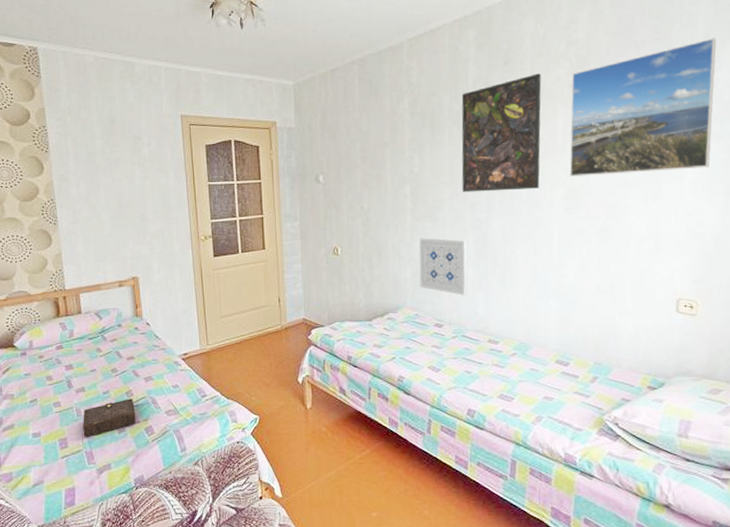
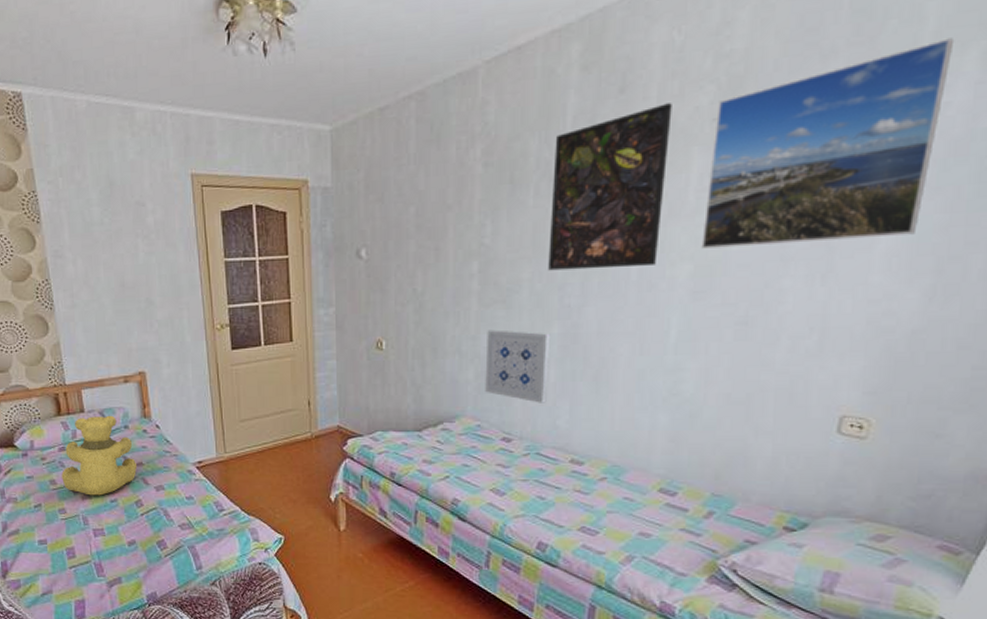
teddy bear: none [58,315,129,389] -> present [61,415,138,496]
book: present [83,398,150,437] -> none [90,508,162,548]

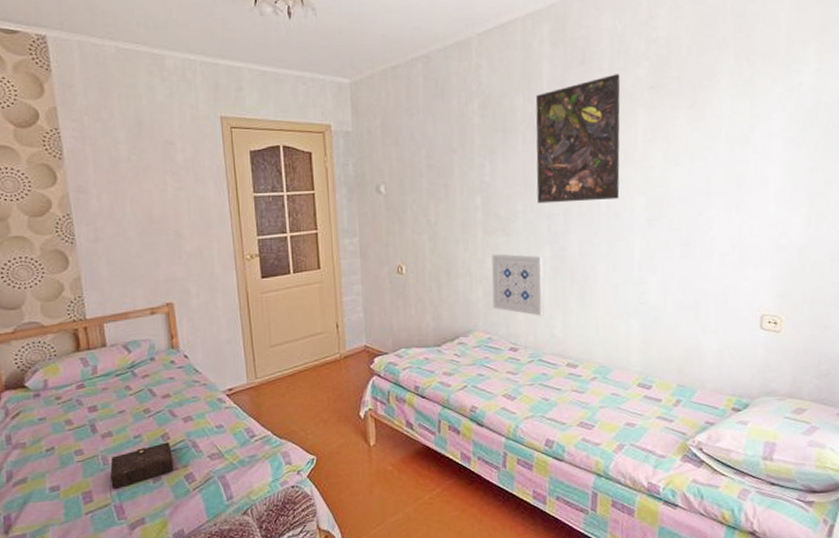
teddy bear: present [61,415,138,496] -> none [79,348,164,433]
book: none [90,508,162,548] -> present [110,442,190,489]
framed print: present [701,38,955,249] -> none [650,38,799,186]

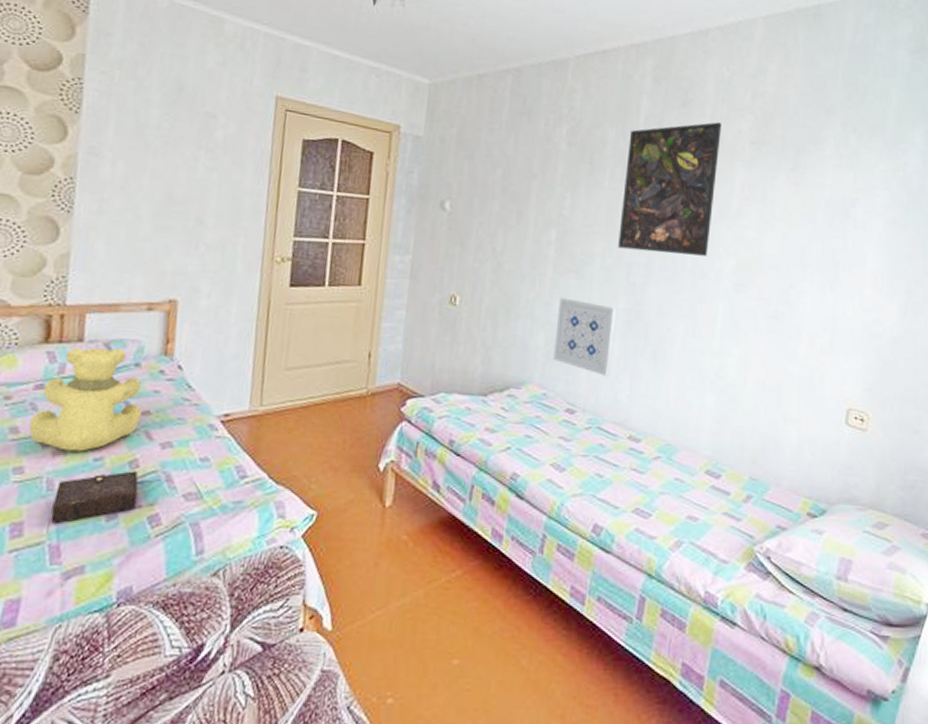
teddy bear: none [79,348,164,433] -> present [28,348,143,452]

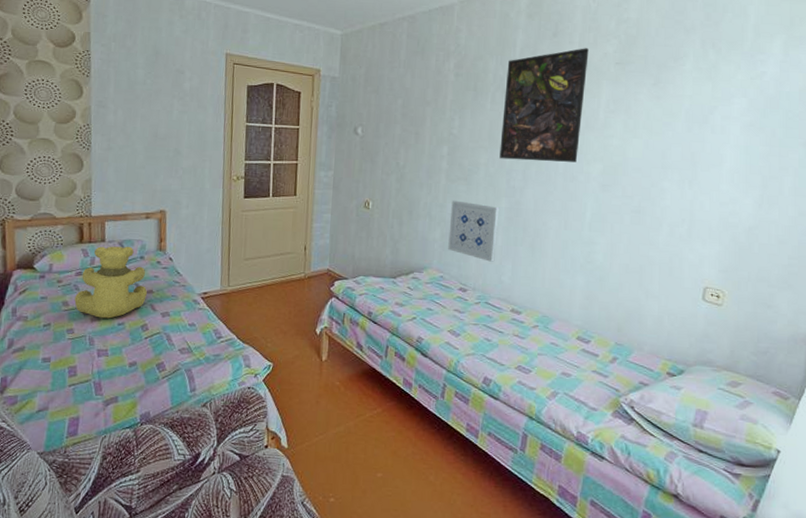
book: present [50,471,158,523] -> none [93,332,163,367]

